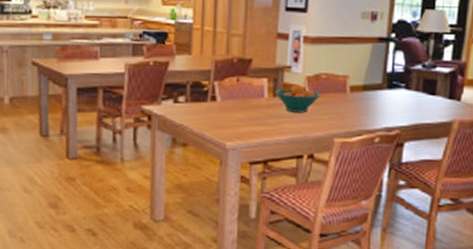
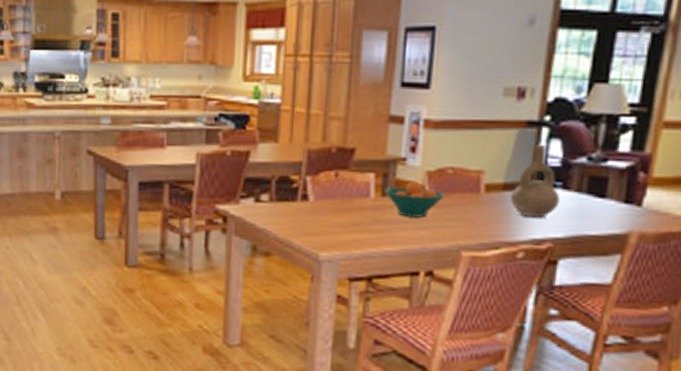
decorative vase: none [369,55,404,111] -> present [510,144,560,218]

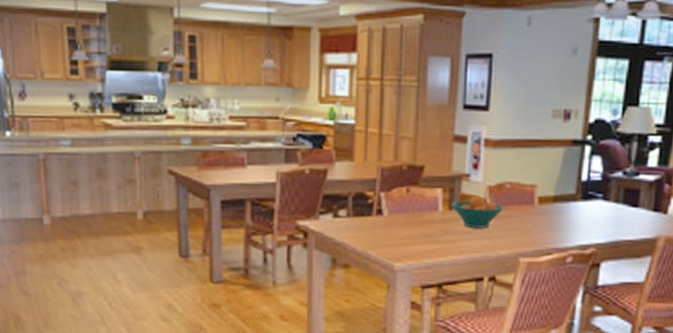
decorative vase: present [510,144,560,218] -> none [560,160,601,226]

